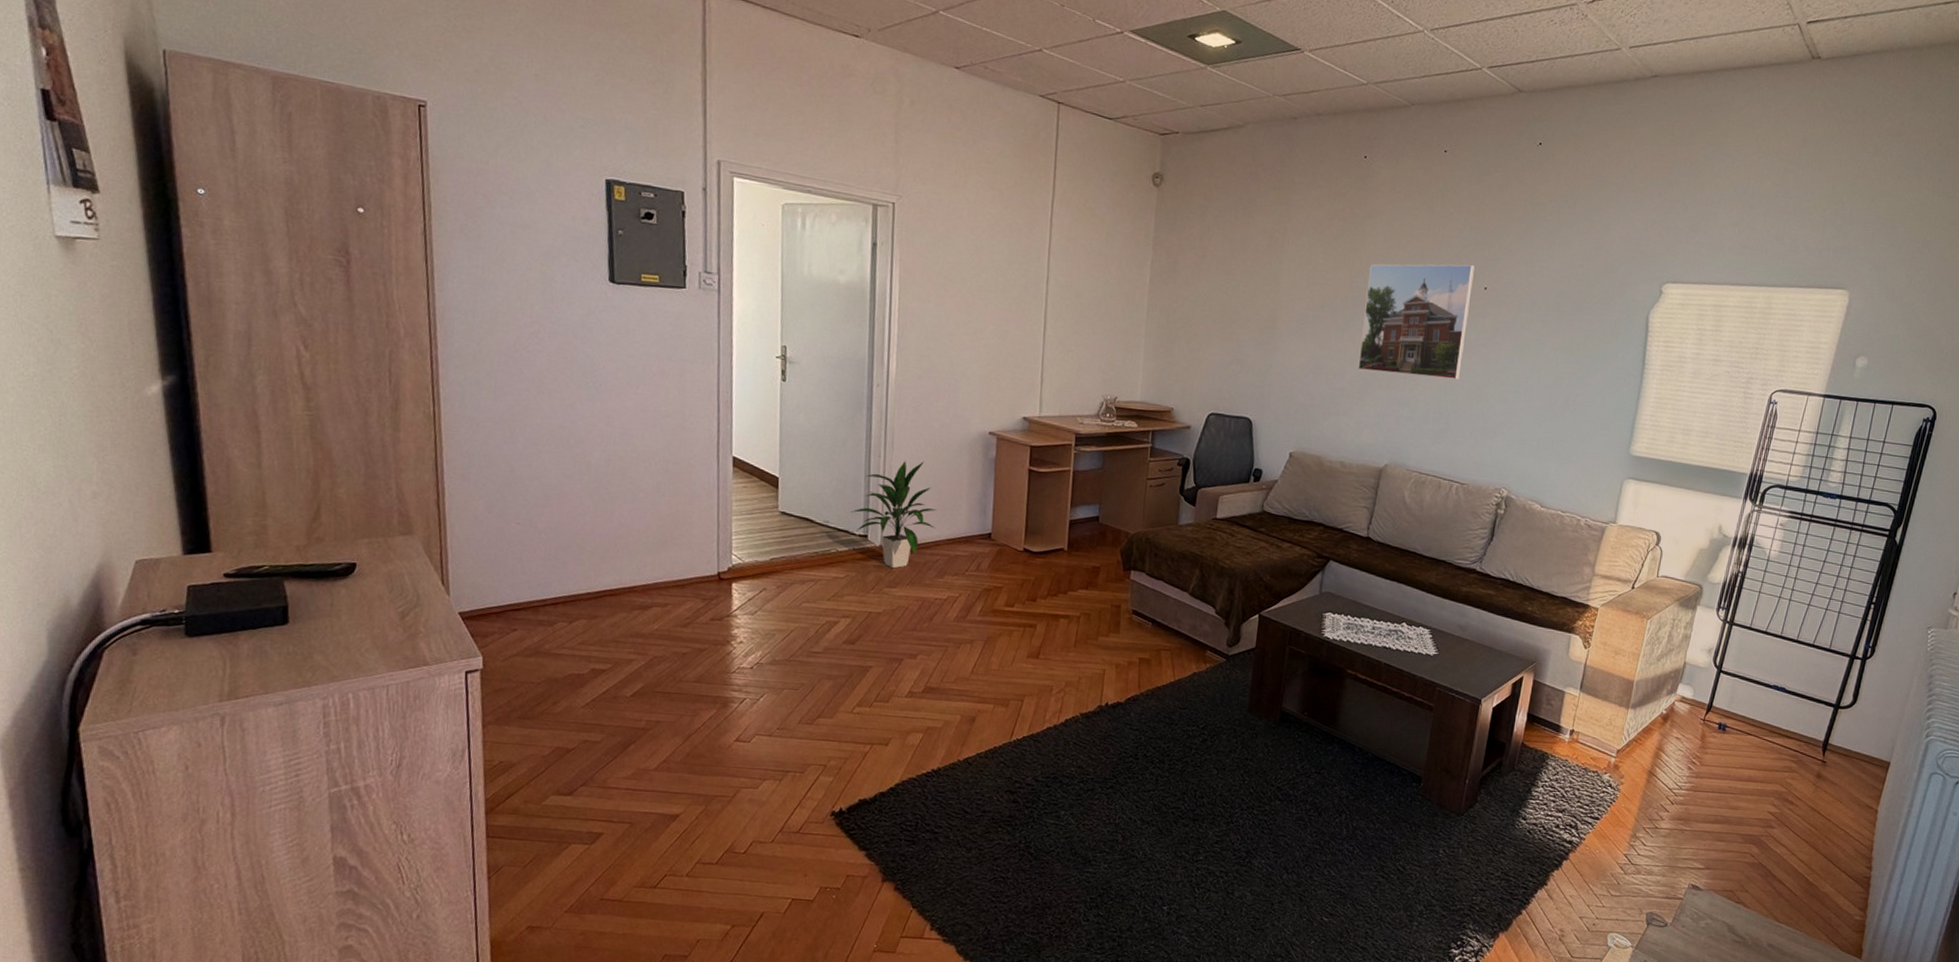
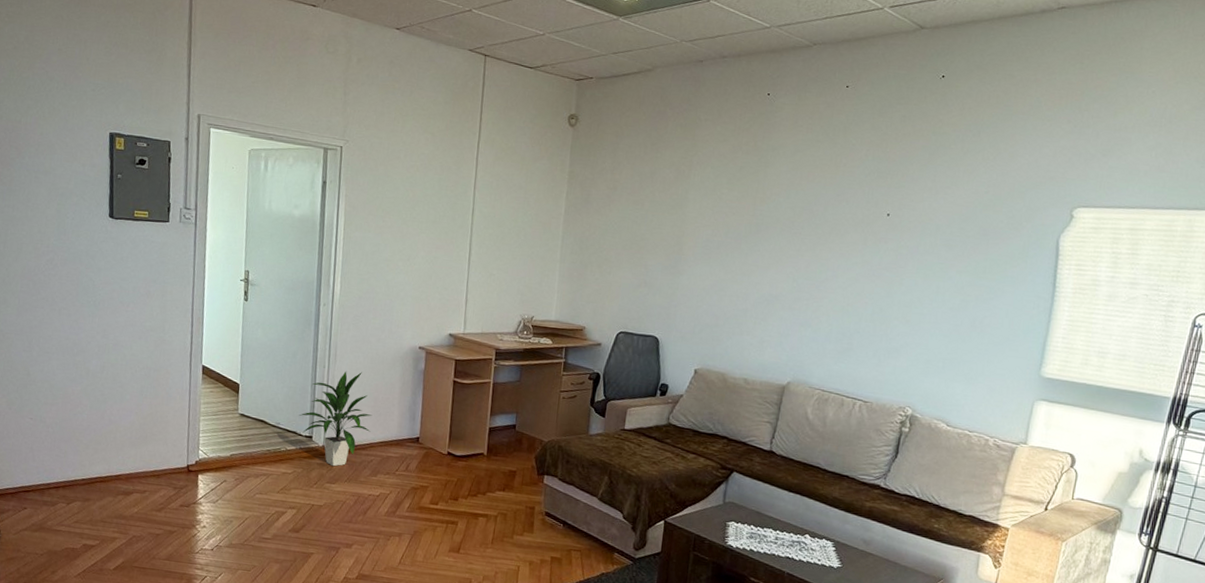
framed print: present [1357,264,1475,380] -> none [761,192,877,302]

